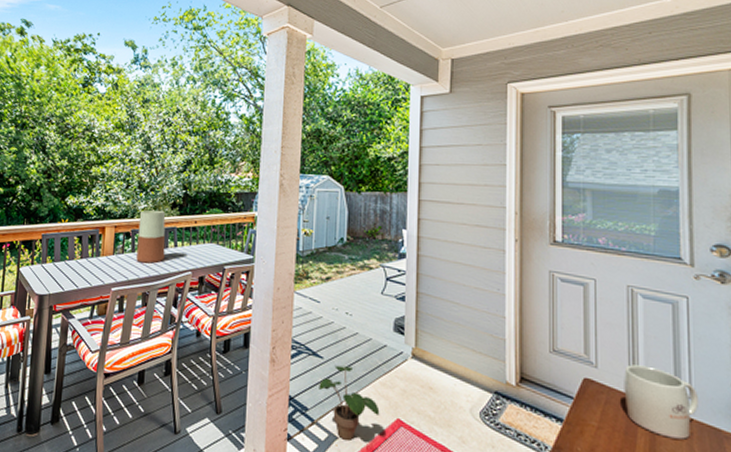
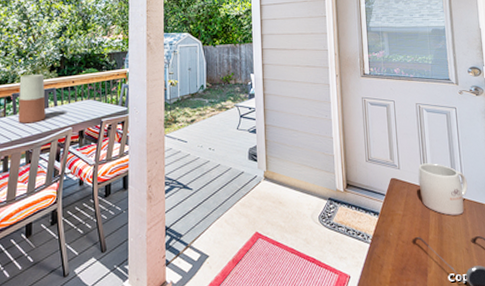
potted plant: present [319,365,380,440] -> none [190,194,242,257]

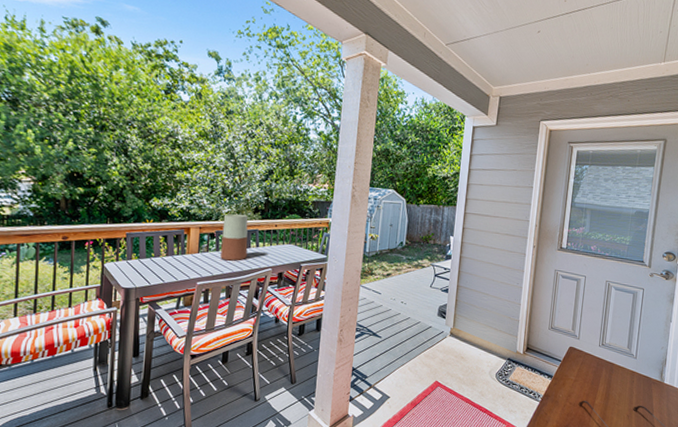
mug: present [418,163,468,215] -> none [594,336,641,386]

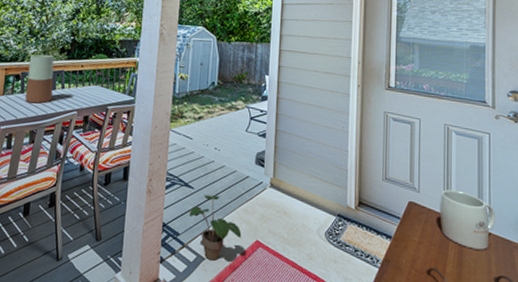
potted plant: none [377,343,423,398] -> present [189,195,242,261]
mug: none [594,336,641,386] -> present [439,189,495,250]

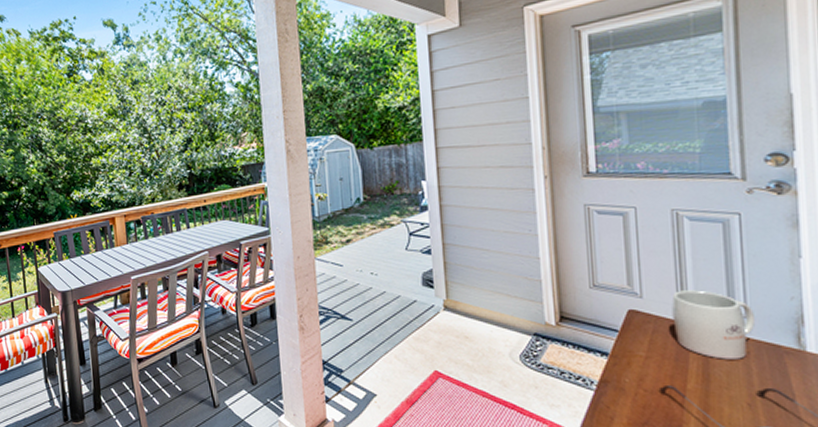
vase: present [25,54,54,104] -> none [147,193,179,249]
potted plant: present [189,195,242,261] -> none [351,325,416,396]

